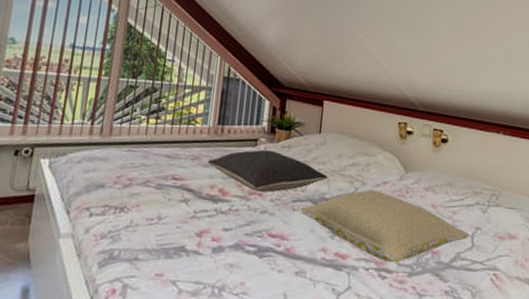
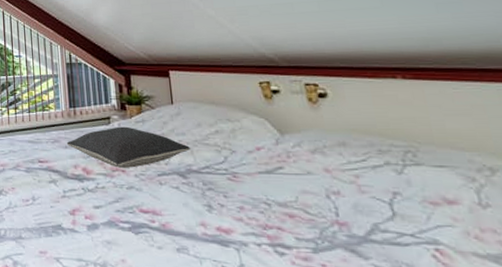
pillow: present [300,190,469,263] -> none [168,158,386,237]

